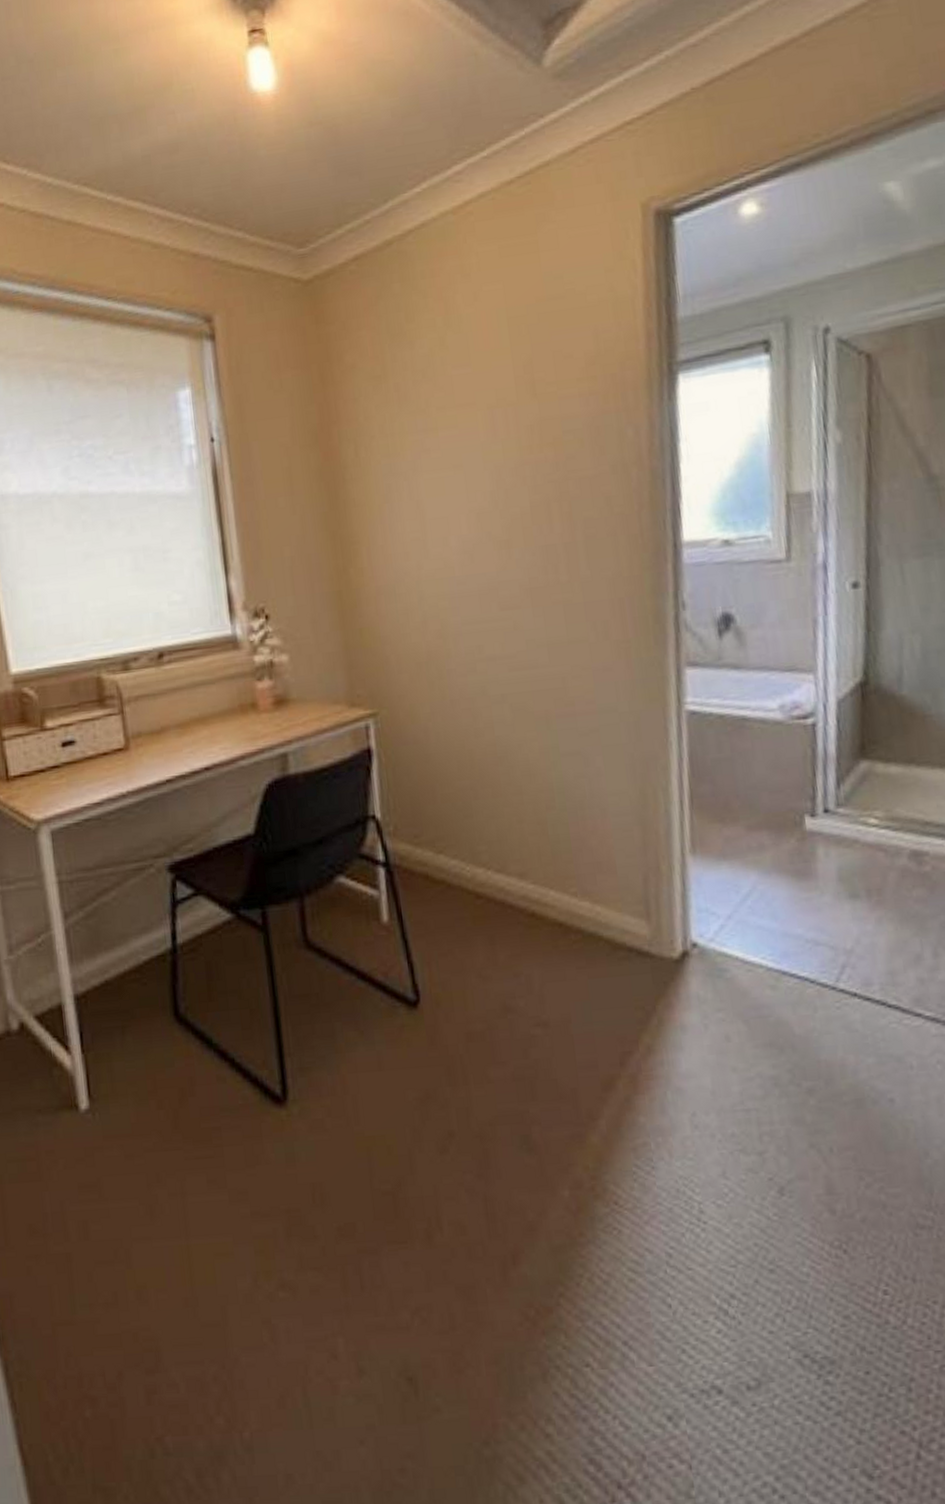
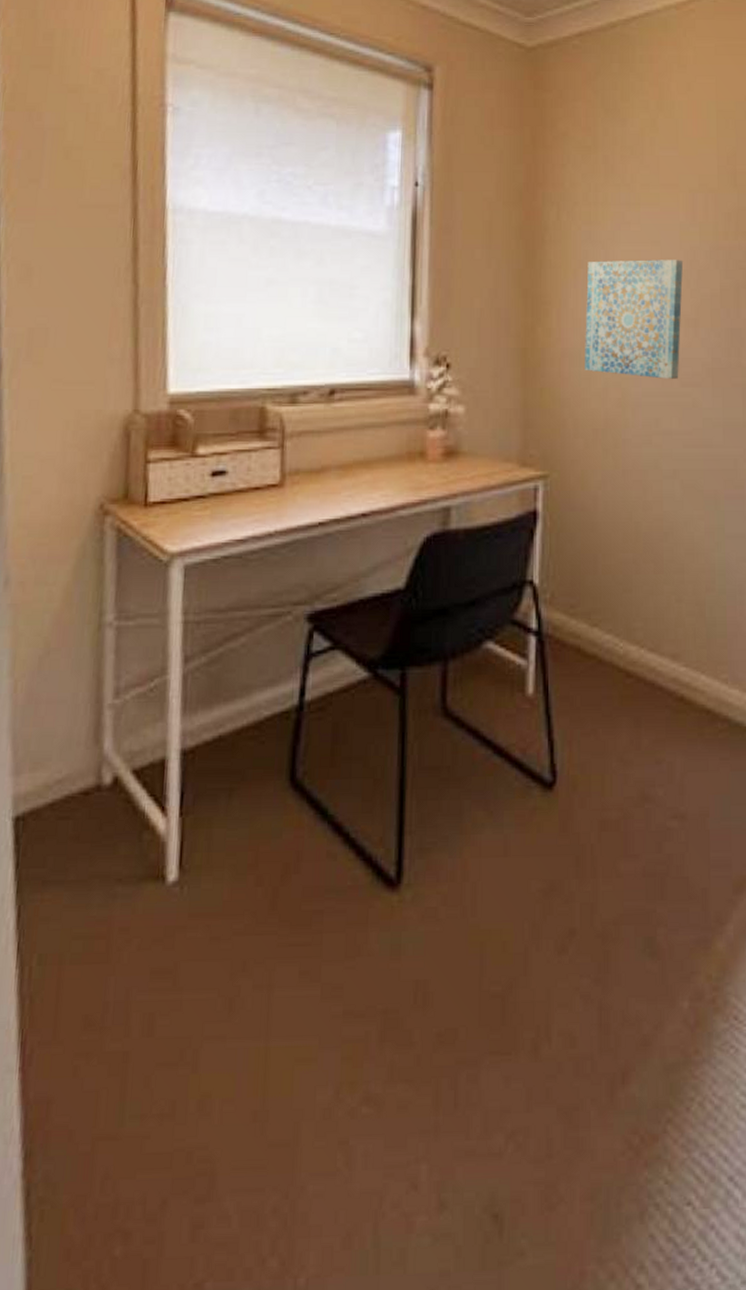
wall art: none [391,481,497,606] -> present [585,260,684,380]

